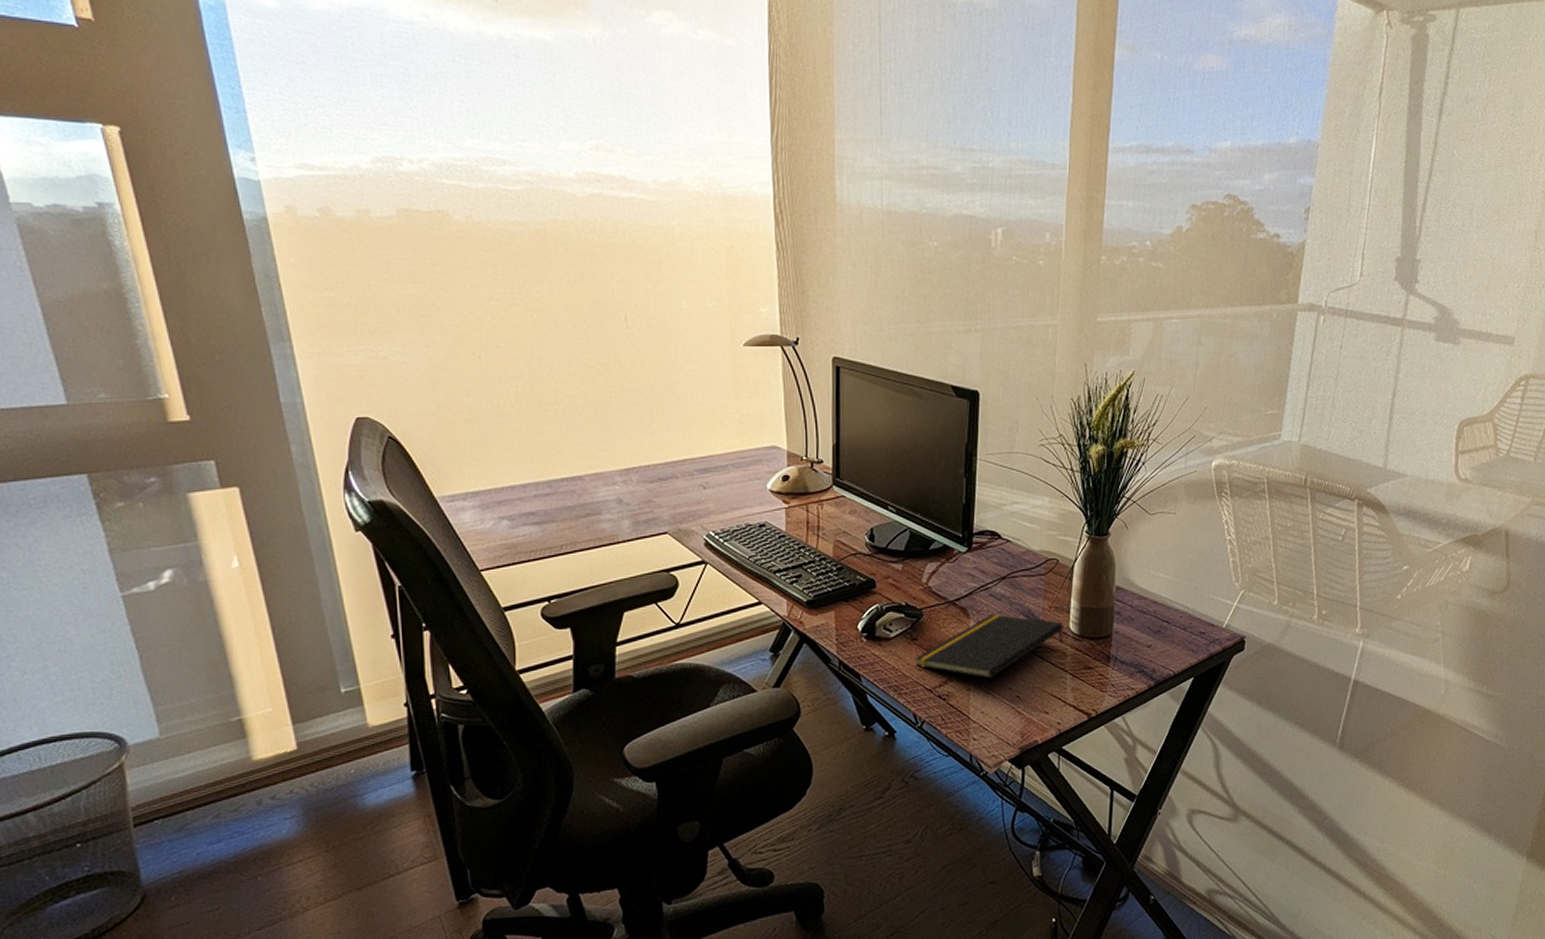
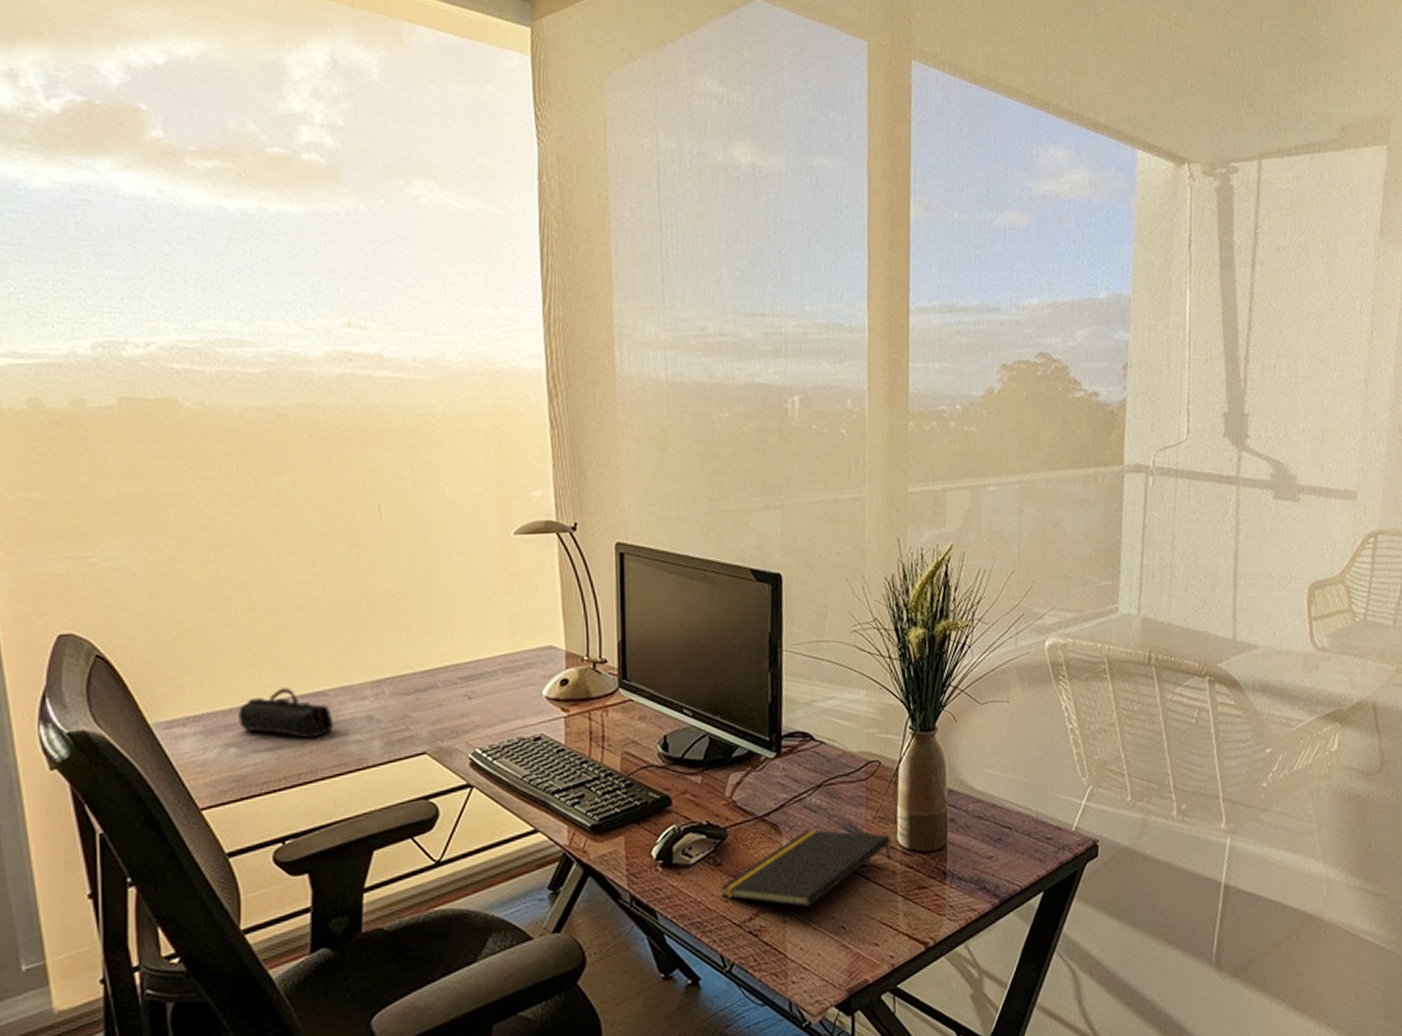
pencil case: none [509,472,589,516] -> present [238,688,334,739]

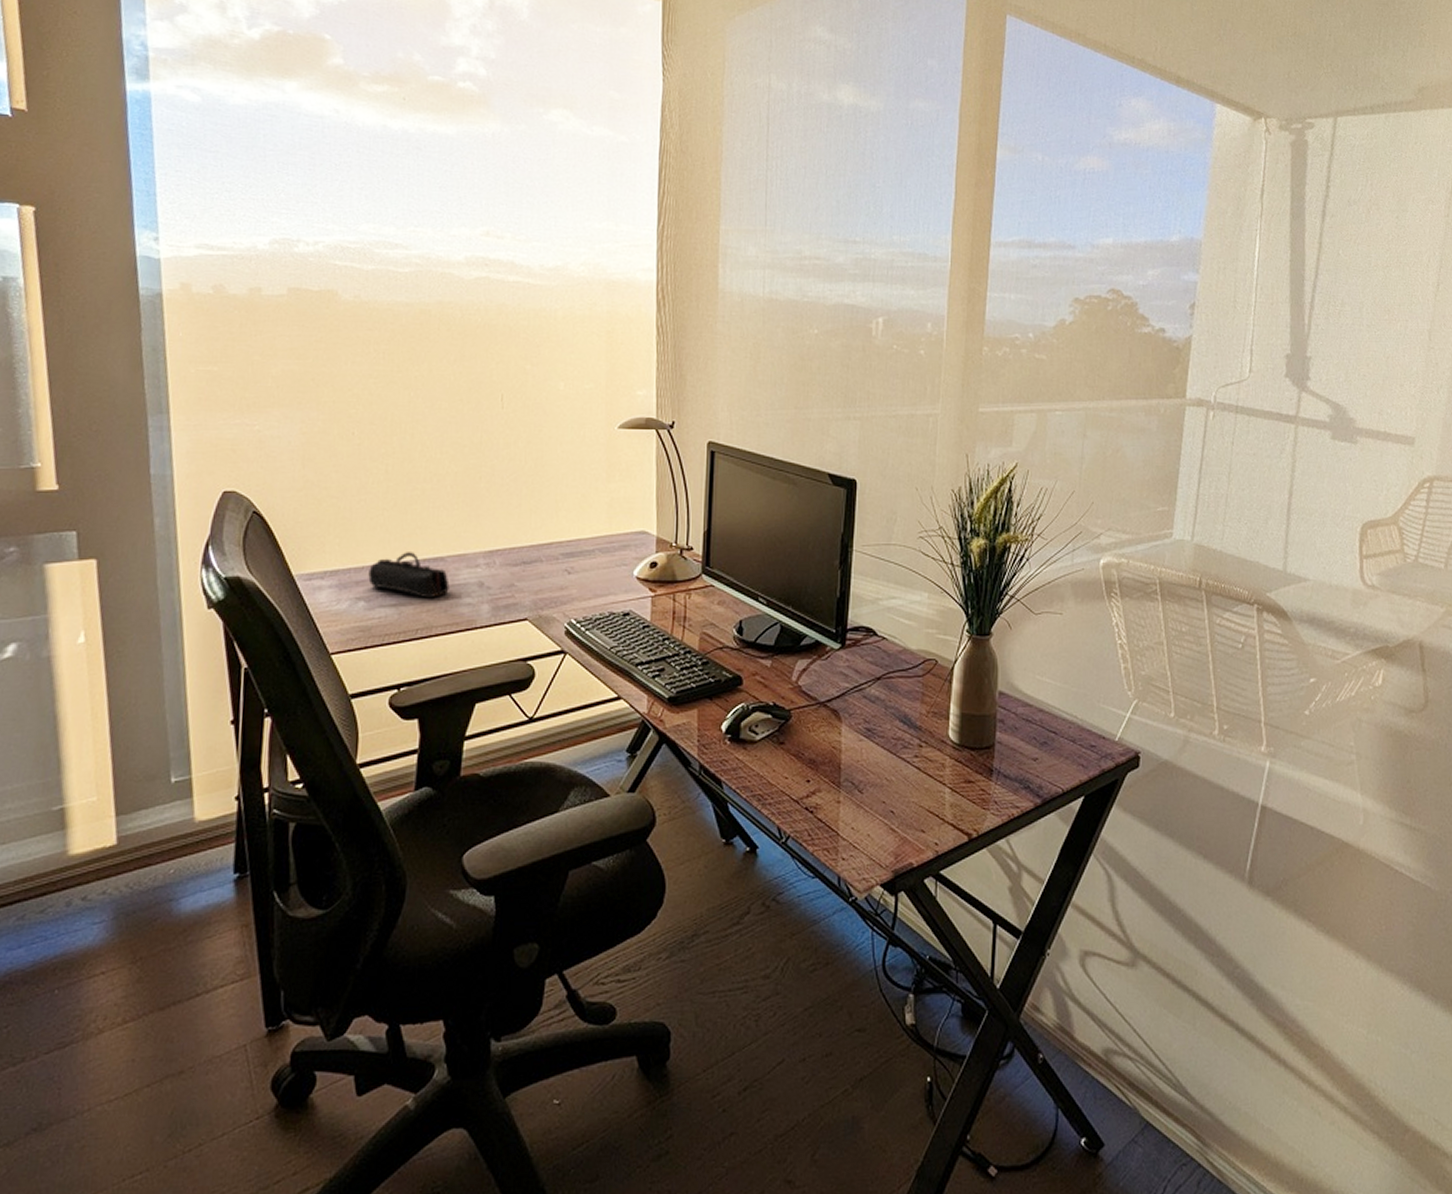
notepad: present [719,829,892,908] -> none [781,718,942,791]

